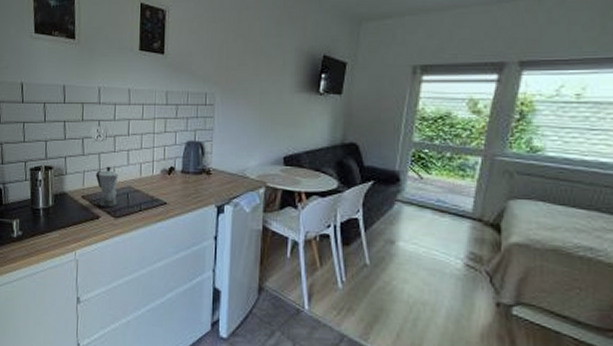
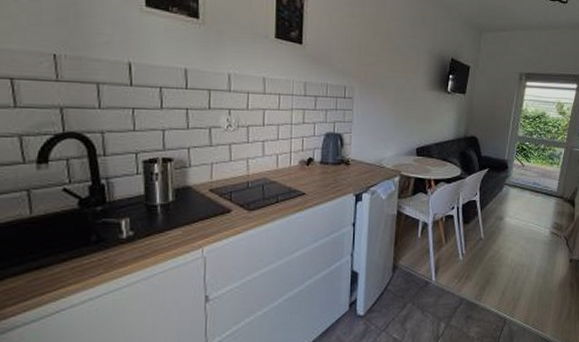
moka pot: present [95,166,119,208] -> none [225,157,253,200]

